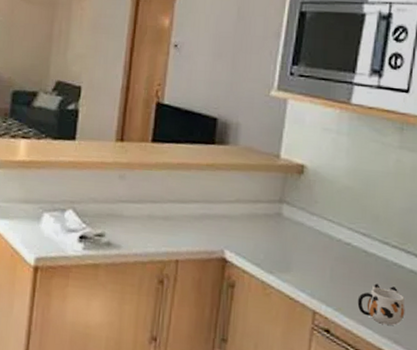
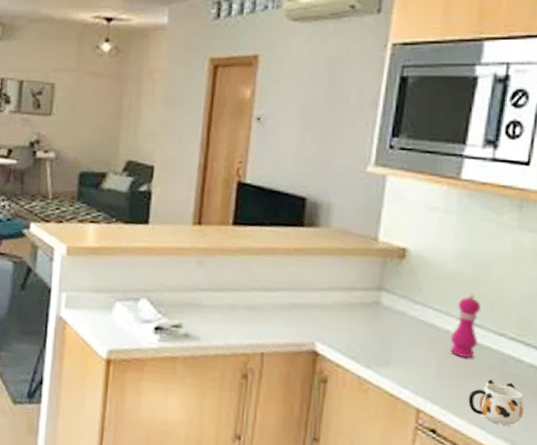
pepper mill: none [342,206,368,264] -> present [450,293,480,358]

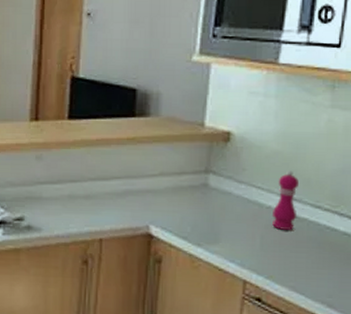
mug: present [468,379,524,426] -> none [289,249,339,289]

